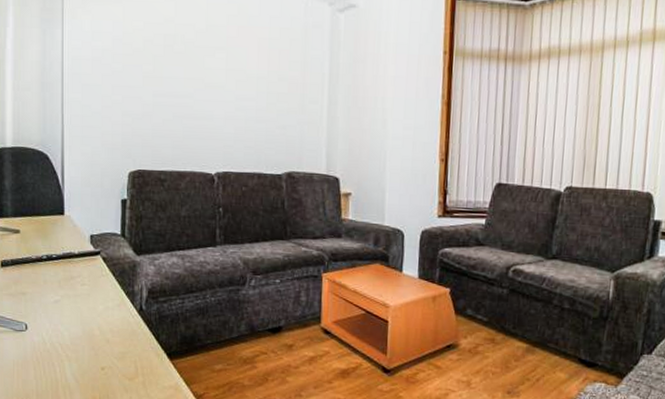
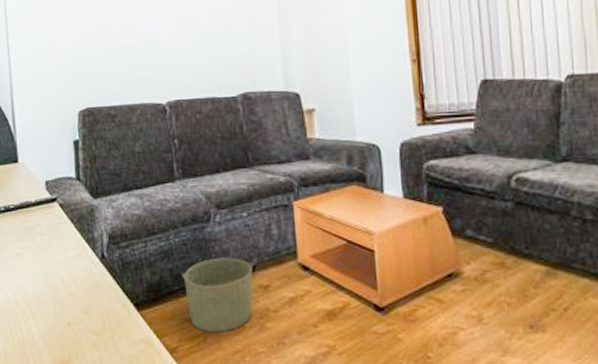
basket: none [214,317,281,383] -> present [181,257,253,332]

